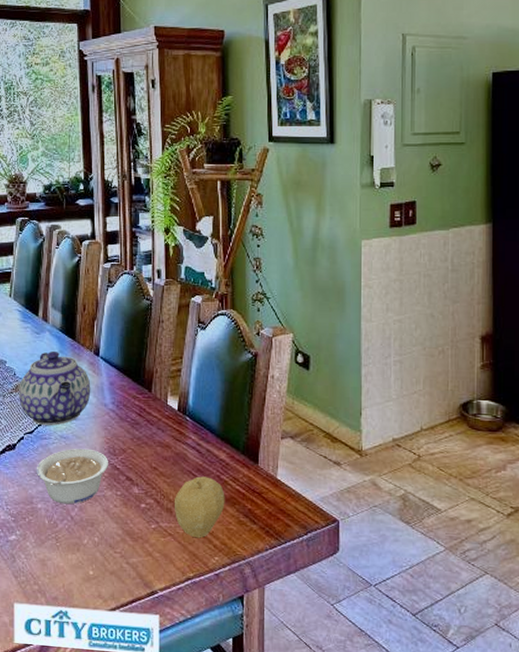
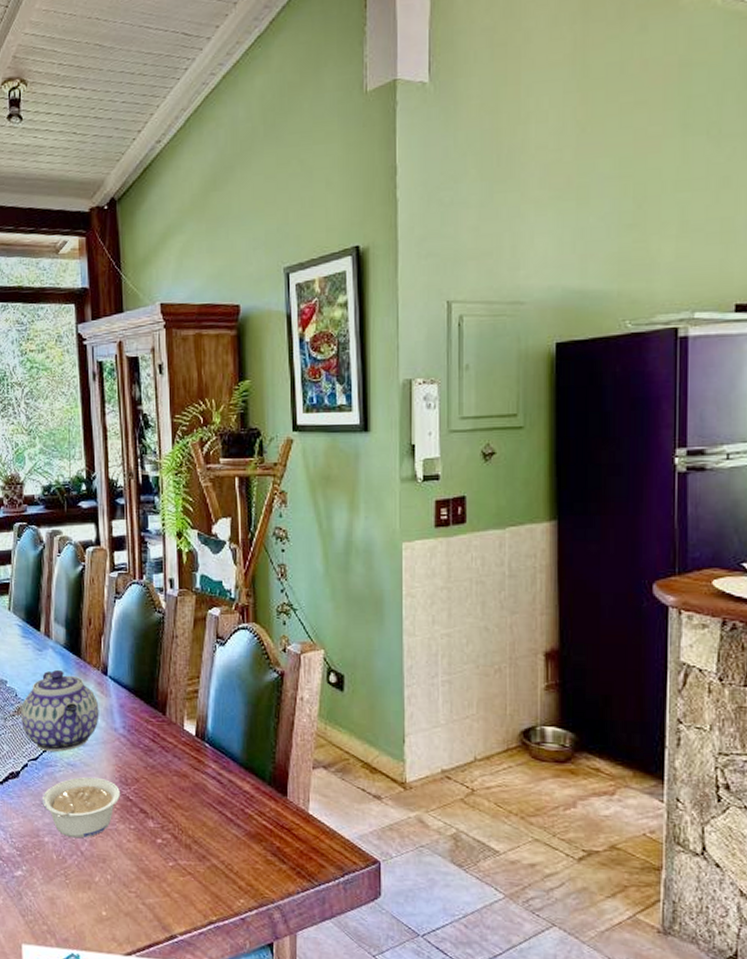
fruit: present [174,476,225,538] -> none [193,809,251,878]

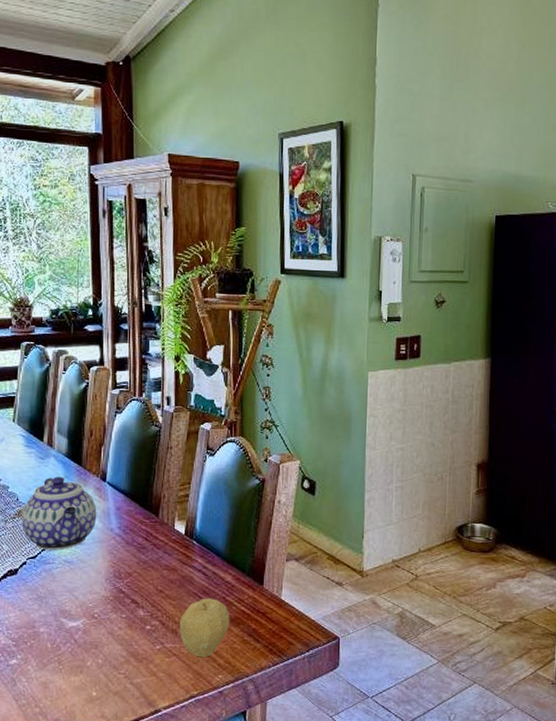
legume: present [41,777,121,838] -> none [38,572,115,628]
fruit: none [193,809,251,878] -> present [179,598,230,658]

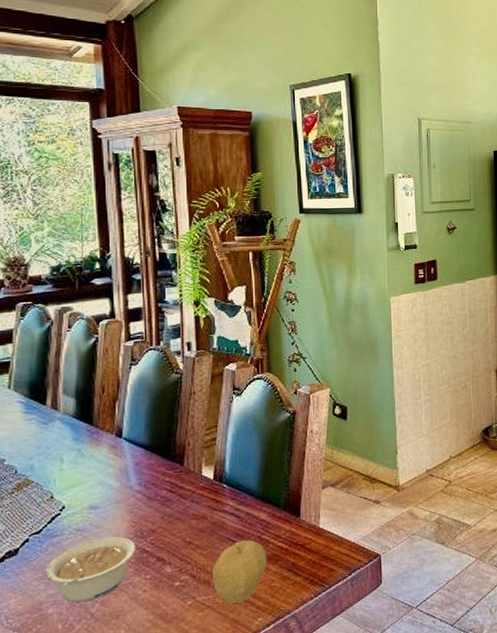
teapot: present [22,476,97,550] -> none [22,439,113,522]
legume: none [38,572,115,628] -> present [45,537,137,603]

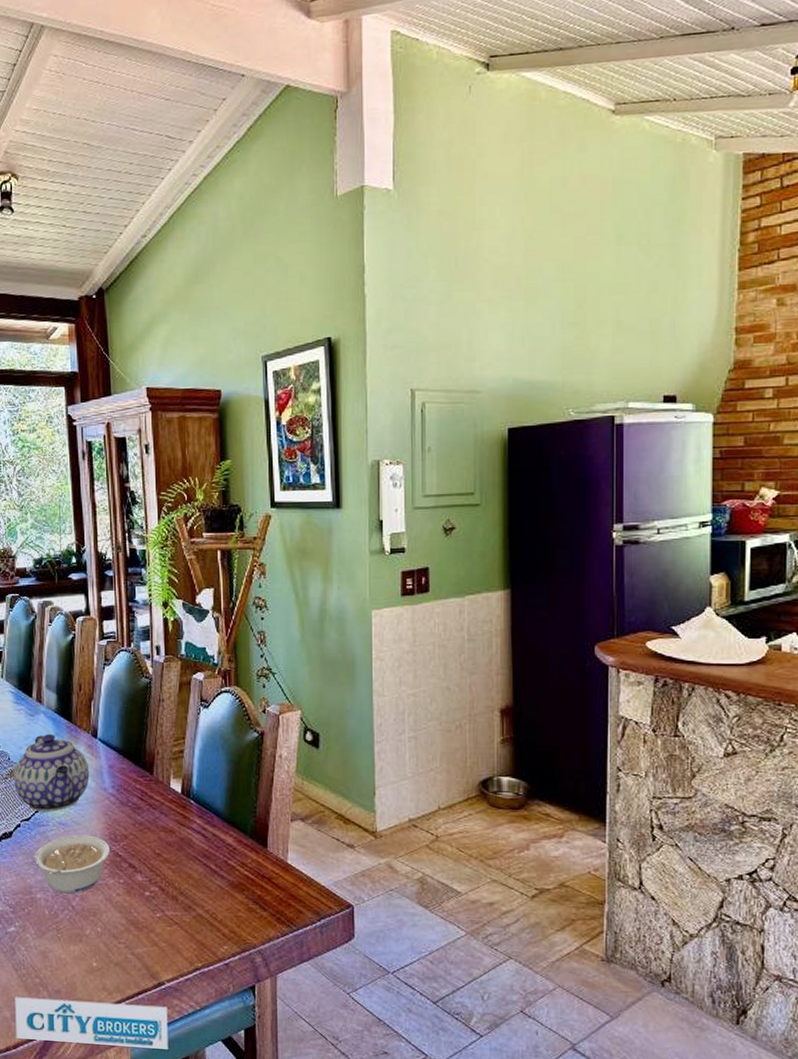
teapot: none [22,439,113,522] -> present [14,733,90,812]
fruit: present [211,540,267,604] -> none [179,862,233,927]

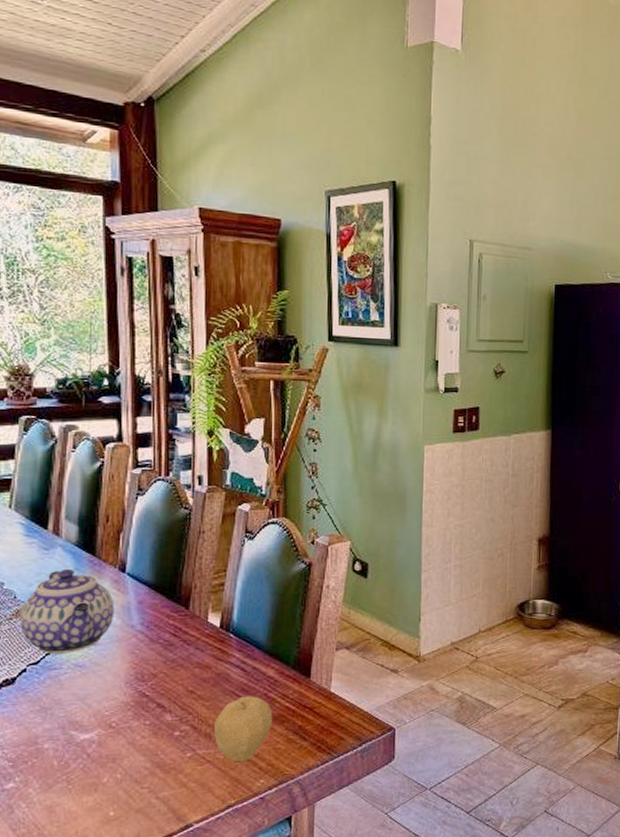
legume: present [34,835,111,894] -> none [42,676,136,741]
fruit: none [179,862,233,927] -> present [213,696,273,762]

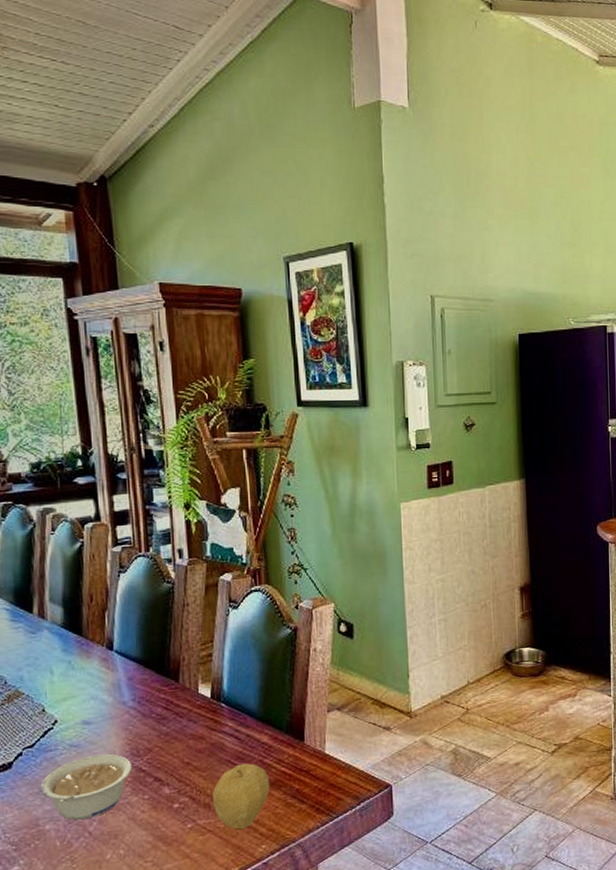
teapot: present [20,568,115,654] -> none [12,650,106,736]
legume: none [42,676,136,741] -> present [40,754,133,820]

